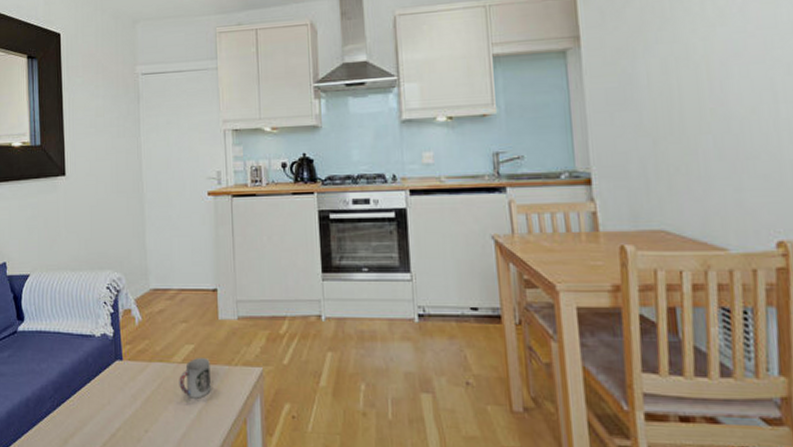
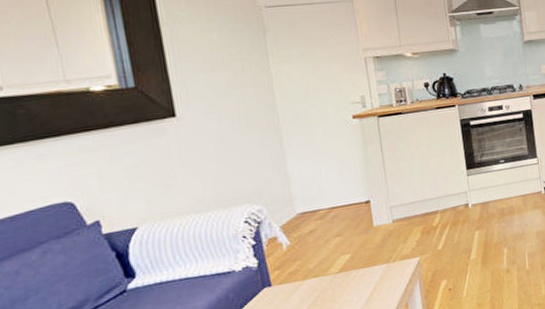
cup: present [179,357,211,399] -> none [337,262,371,301]

